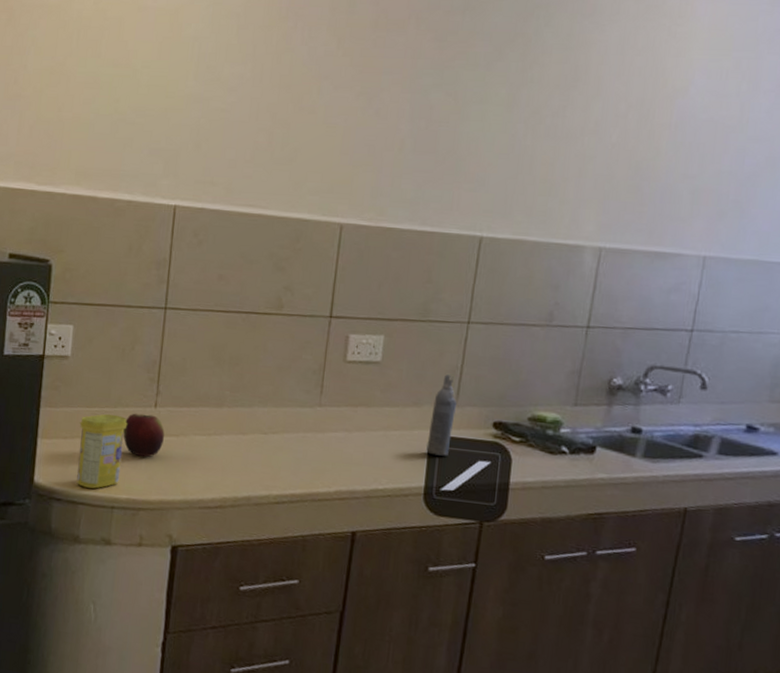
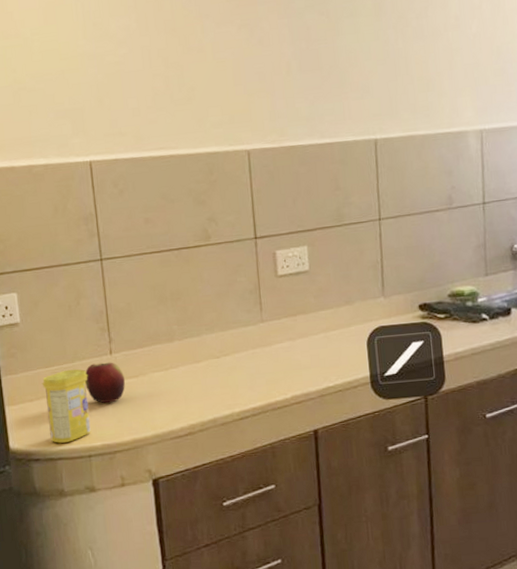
aerosol can: present [426,374,456,456] -> none [363,270,385,346]

